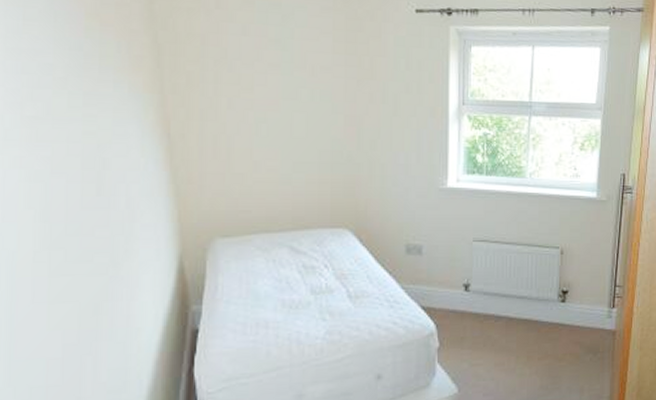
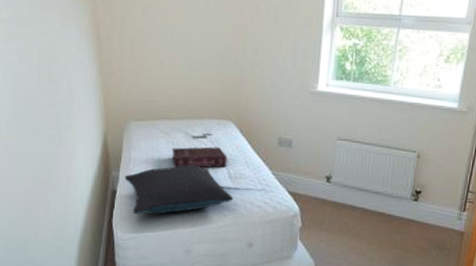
pillow: none [209,286,355,357] -> present [124,165,234,214]
book: none [273,245,345,292] -> present [171,133,228,168]

